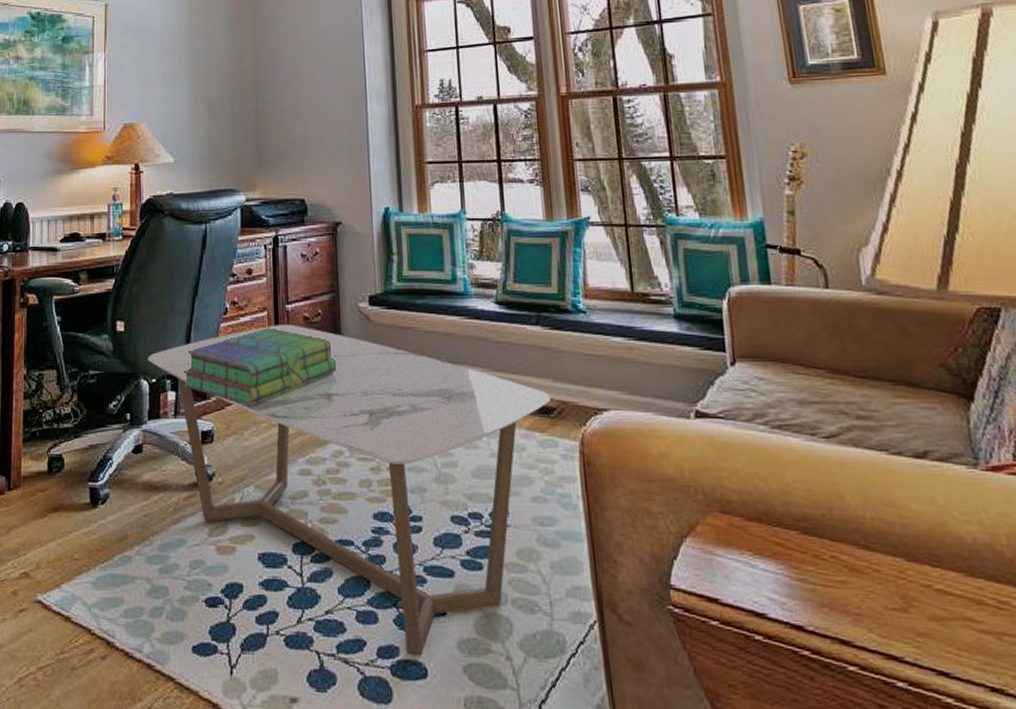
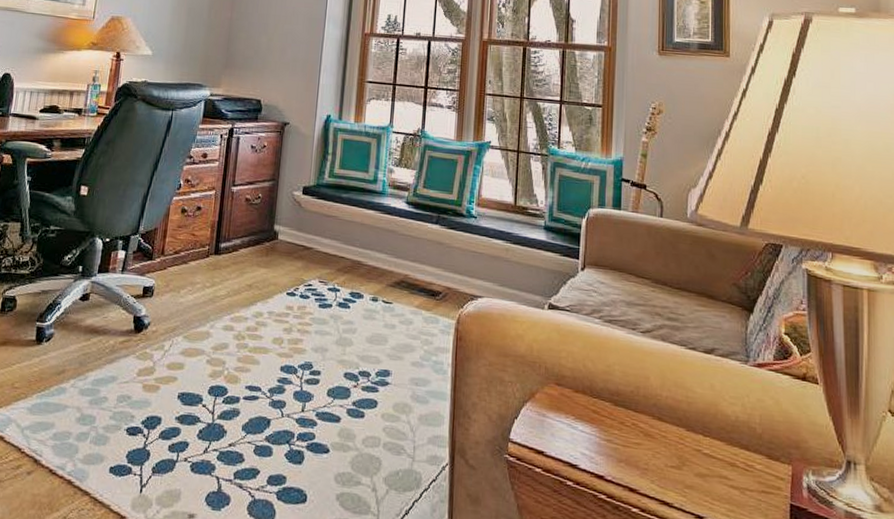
coffee table: present [147,325,551,656] -> none [104,202,439,485]
stack of books: present [183,327,337,407] -> none [133,204,268,270]

